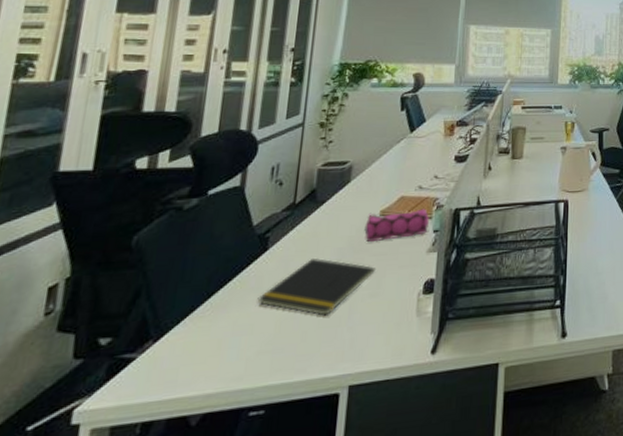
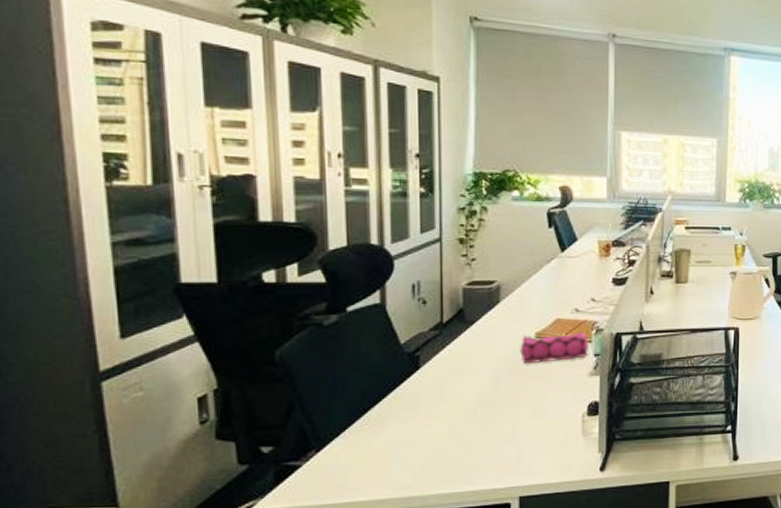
notepad: present [257,257,377,316] -> none [416,377,537,433]

